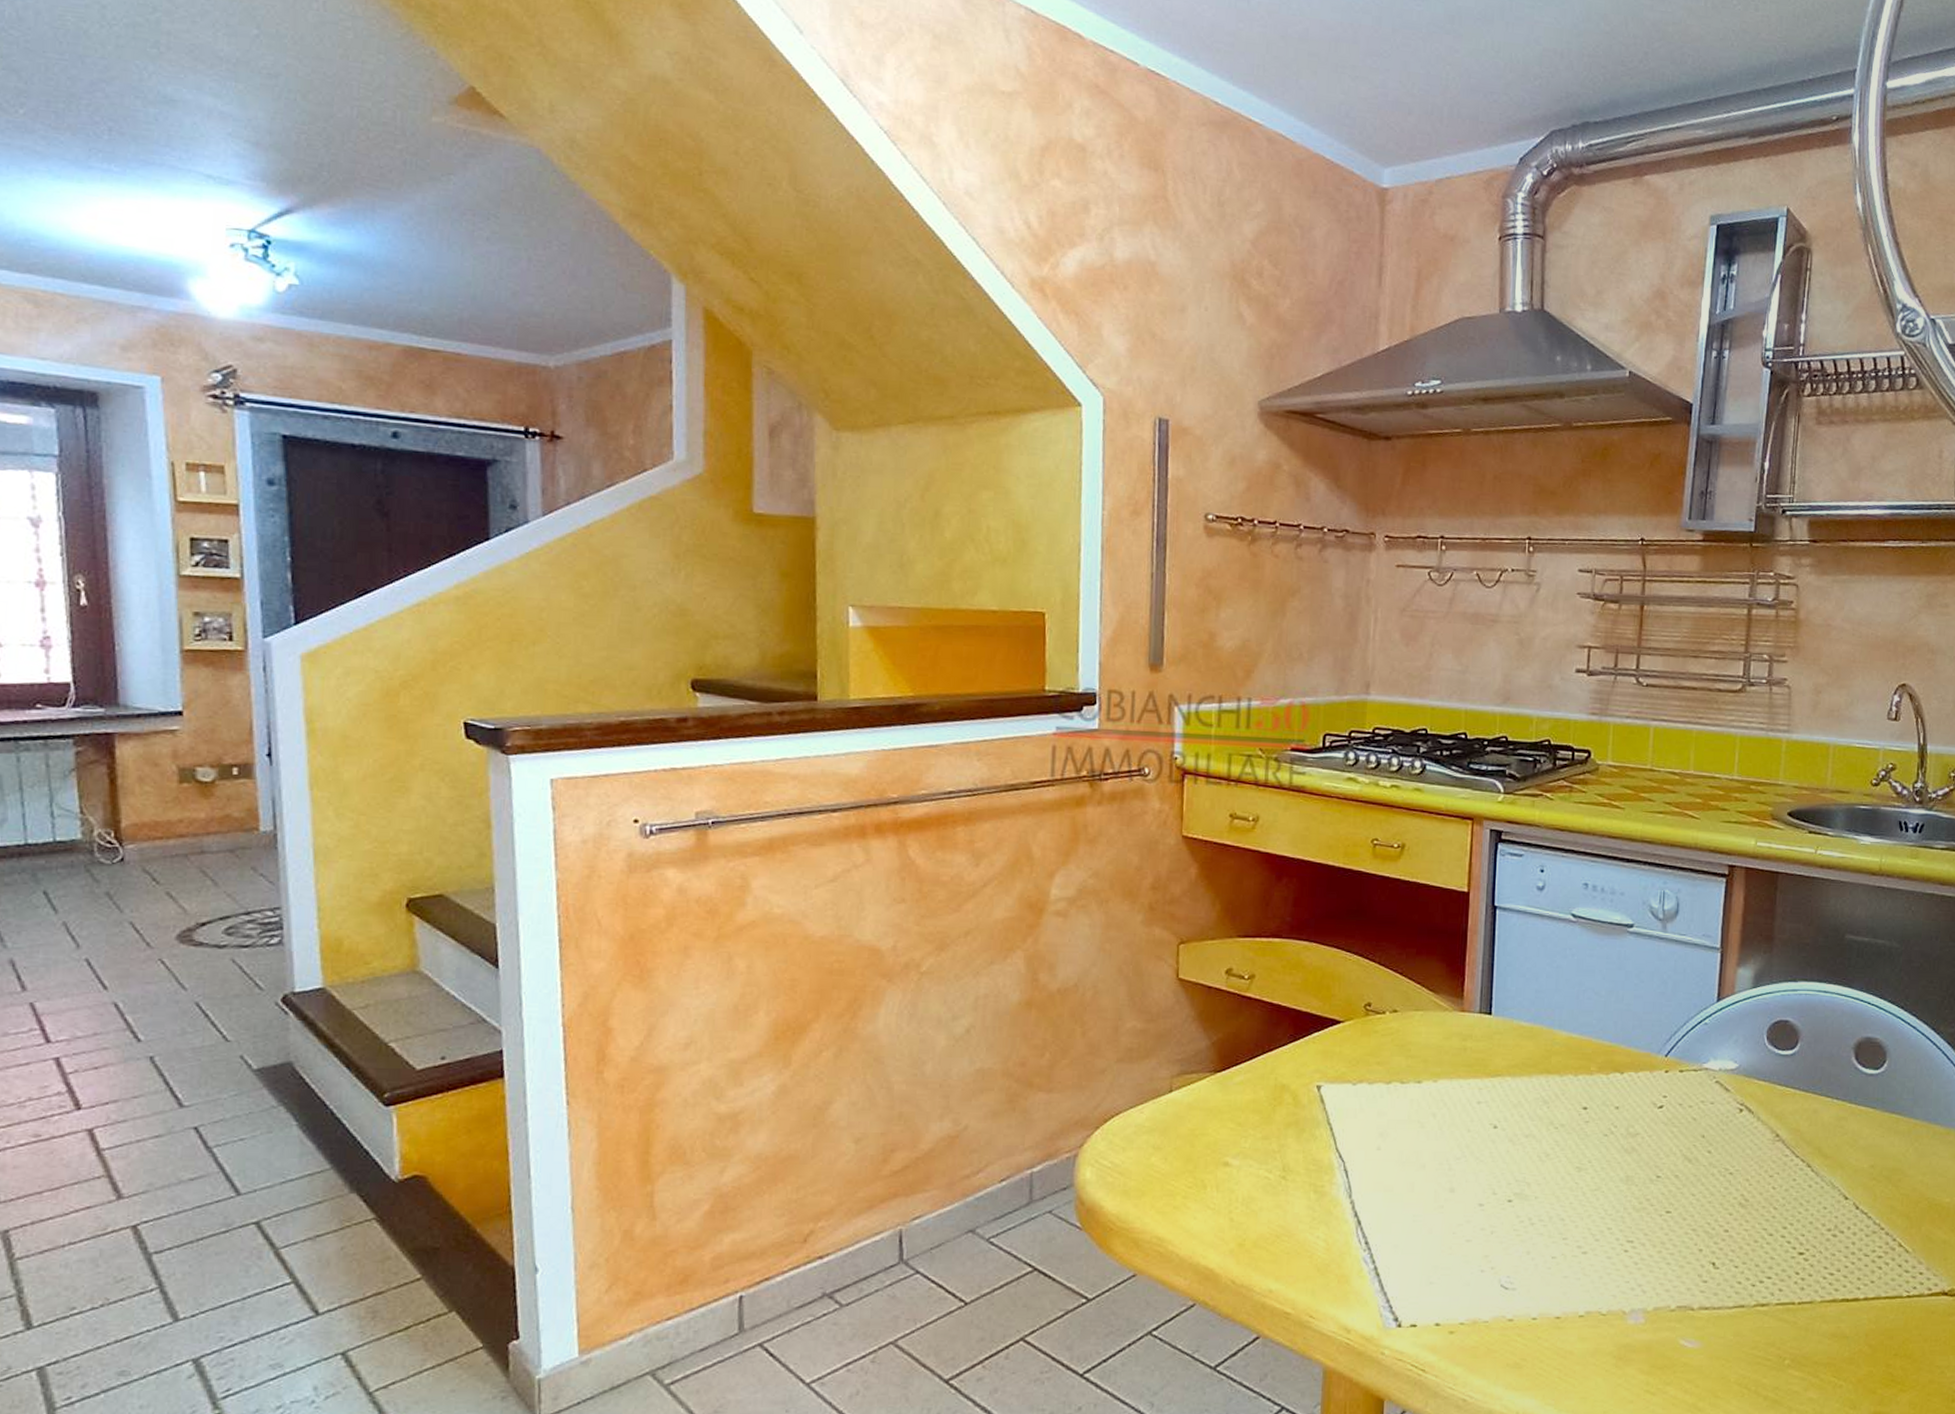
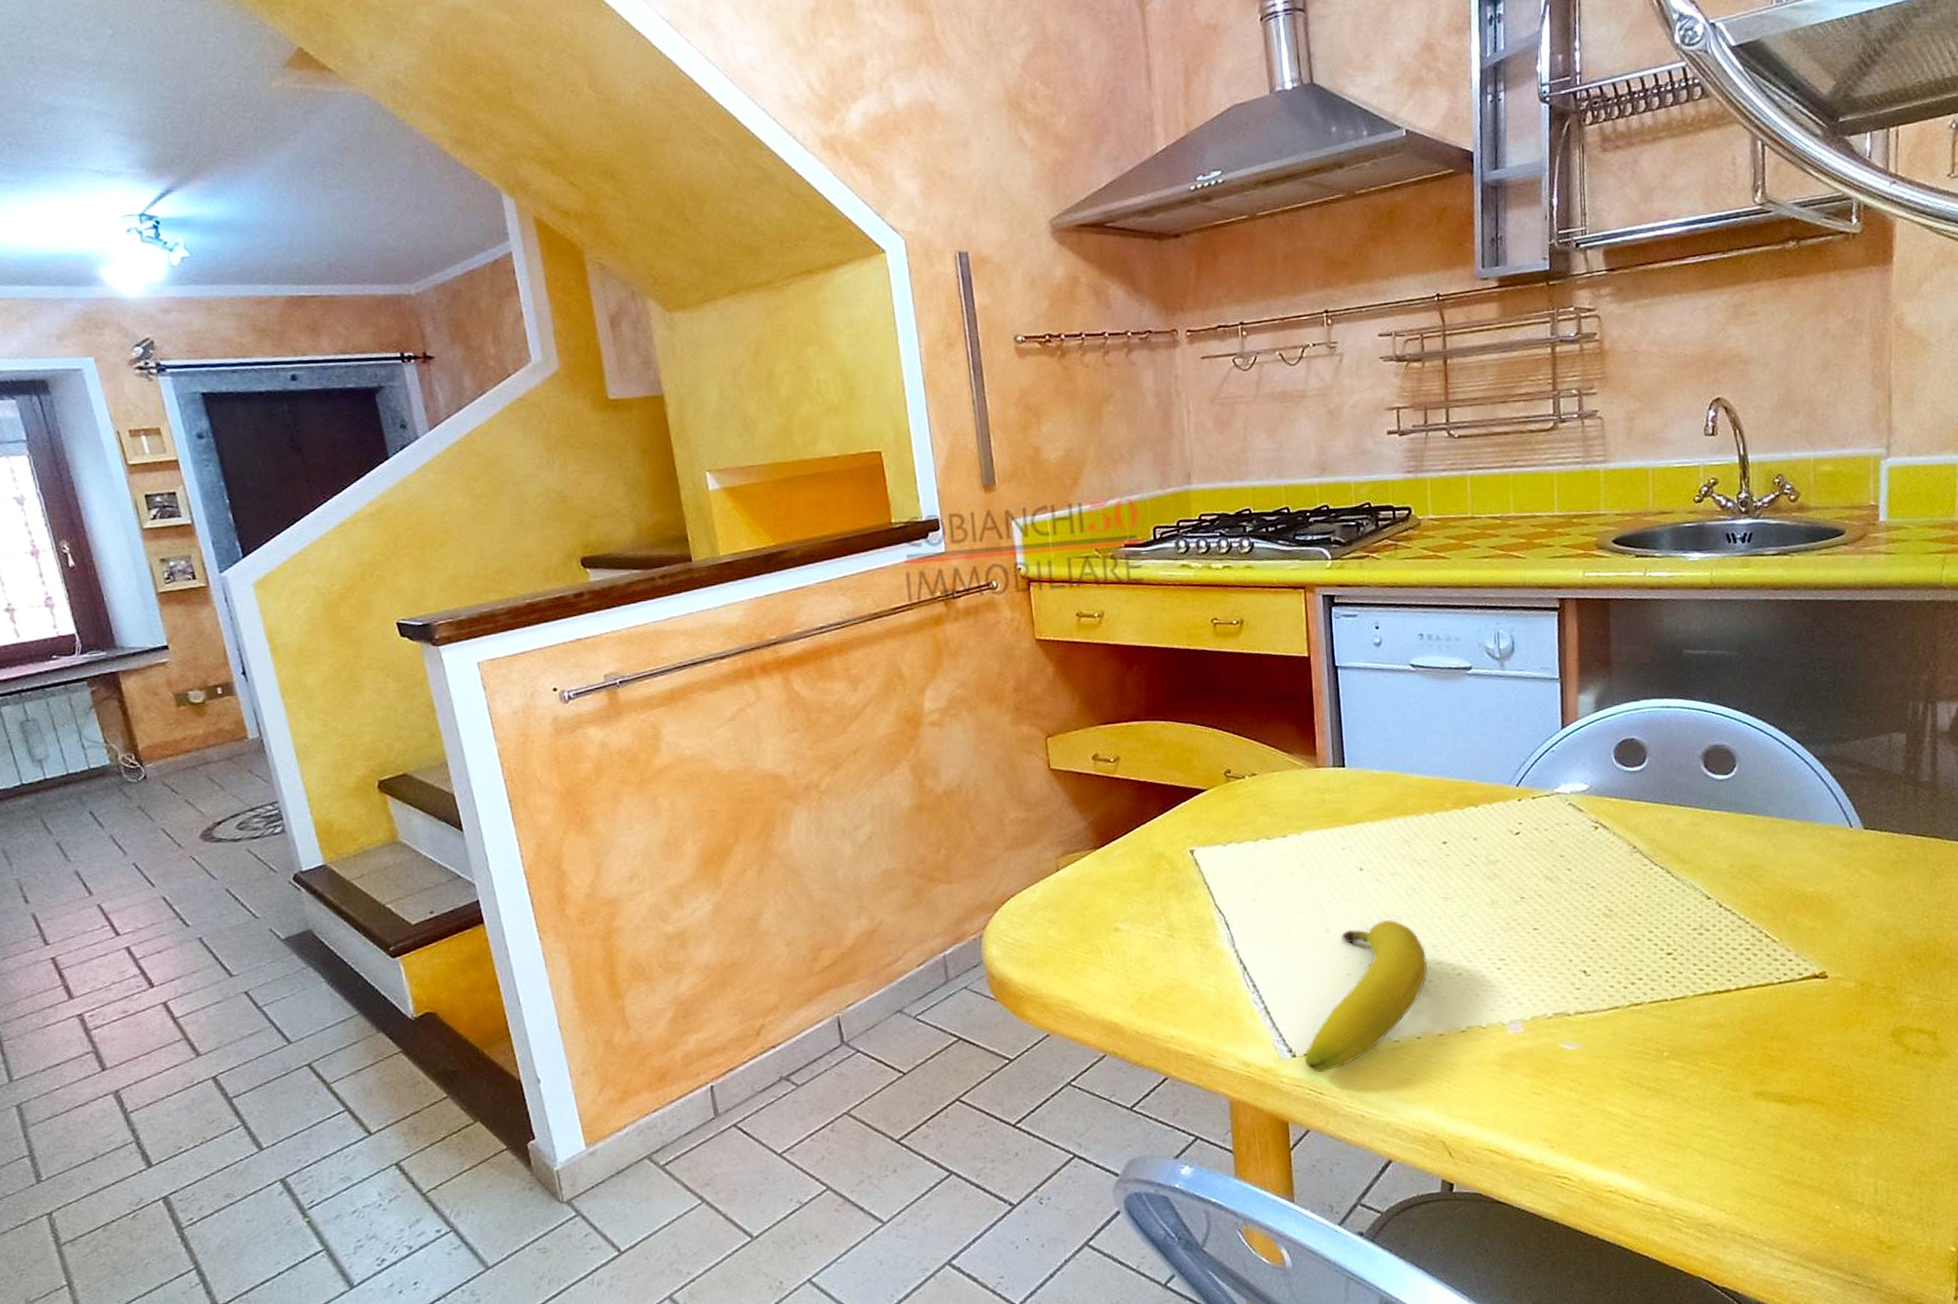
fruit: none [1411,1186,1553,1347] -> present [1305,920,1428,1073]

